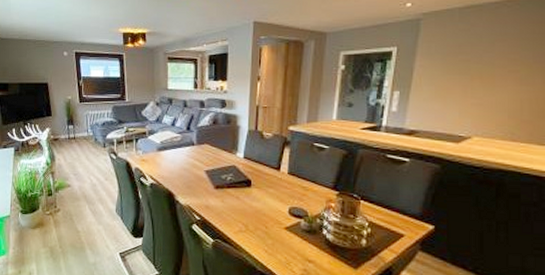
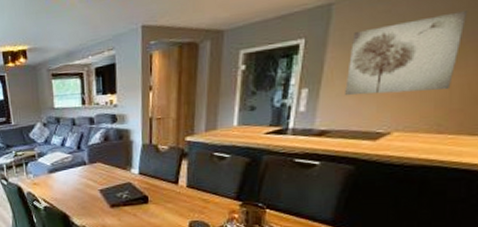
wall art: none [432,36,534,103] -> present [345,11,468,96]

